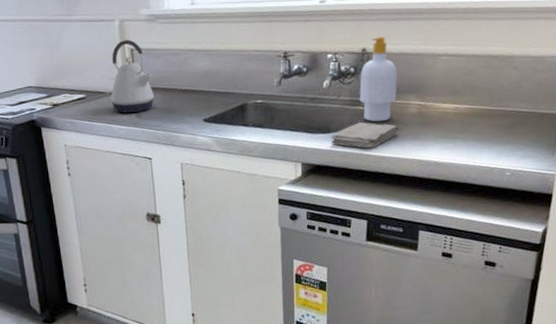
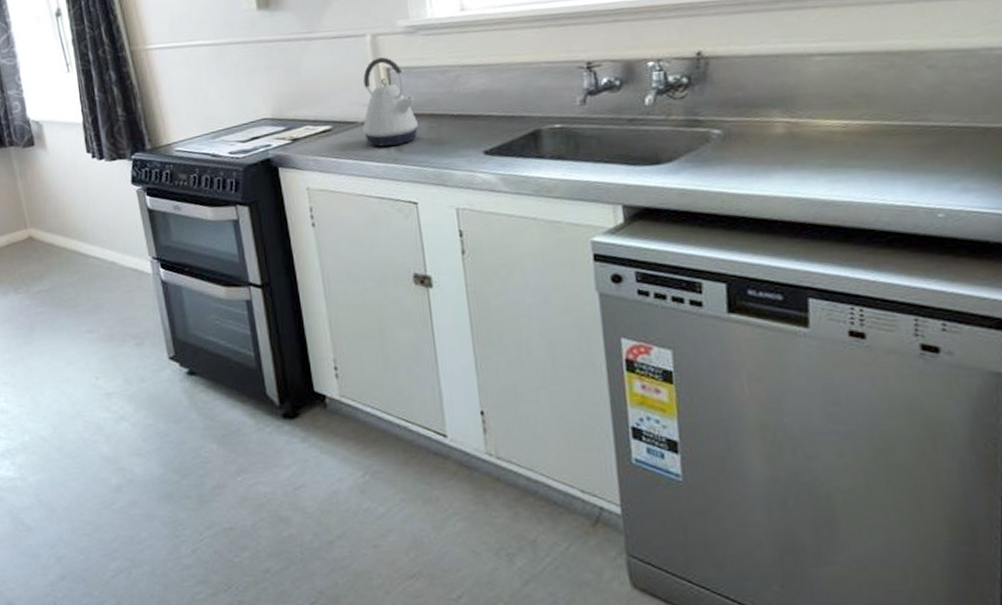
washcloth: present [331,122,399,149] -> none [662,148,762,184]
soap bottle: present [359,36,398,122] -> none [696,35,753,148]

